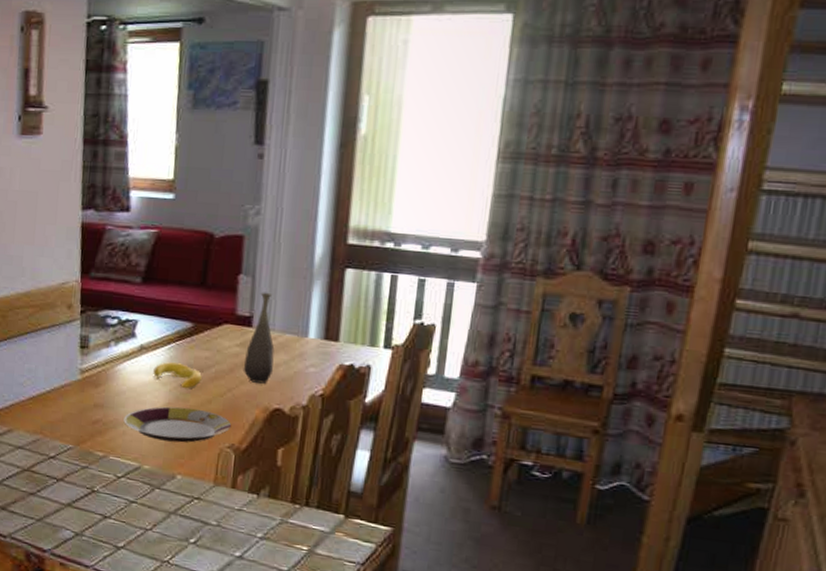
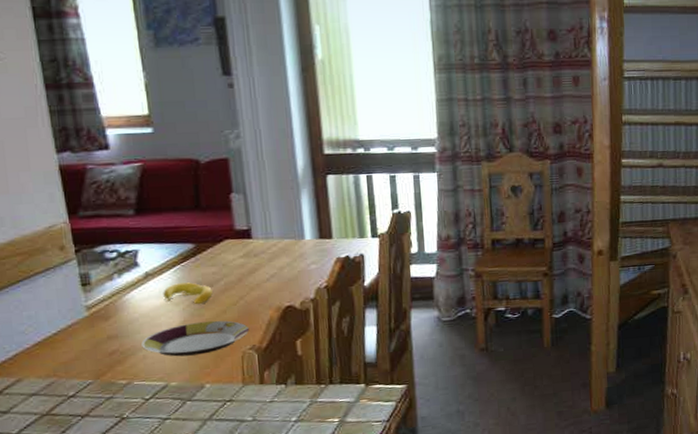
bottle: present [243,292,275,384] -> none [250,205,279,287]

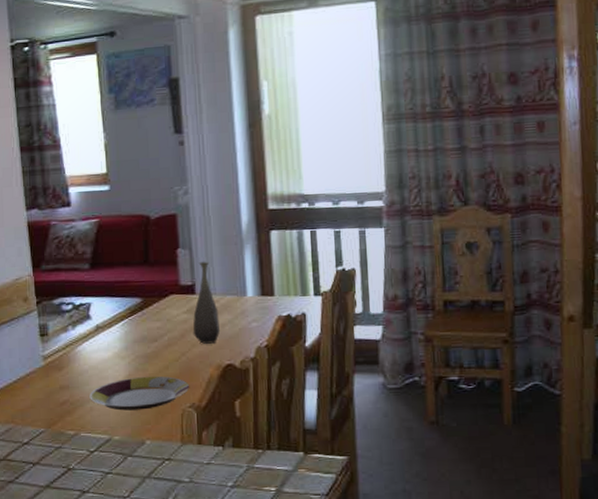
banana: present [163,282,213,304] -> none [111,336,157,358]
bottle: none [250,205,279,287] -> present [192,261,221,344]

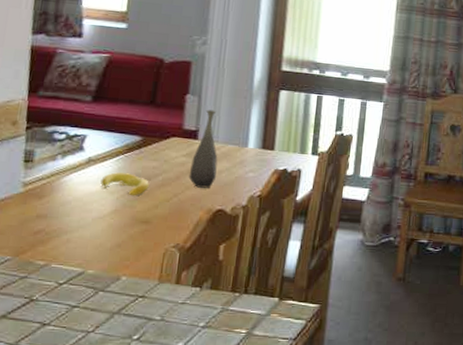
plate: present [89,376,190,411] -> none [68,213,177,246]
banana: none [111,336,157,358] -> present [100,172,149,195]

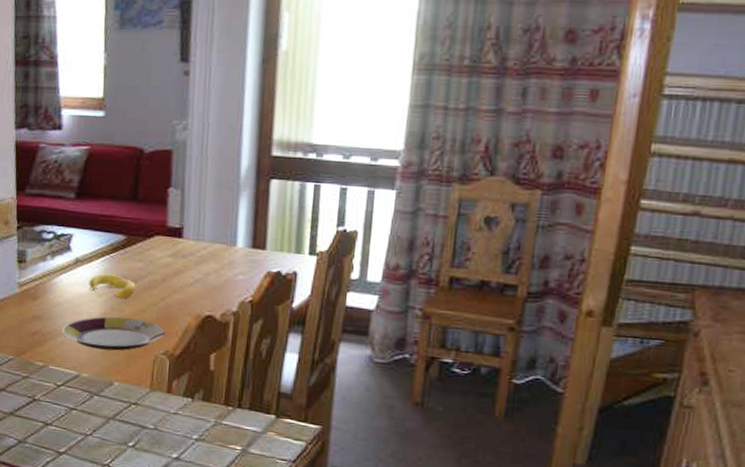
plate: none [68,213,177,246] -> present [62,316,166,351]
bottle: present [188,109,218,188] -> none [175,204,205,292]

